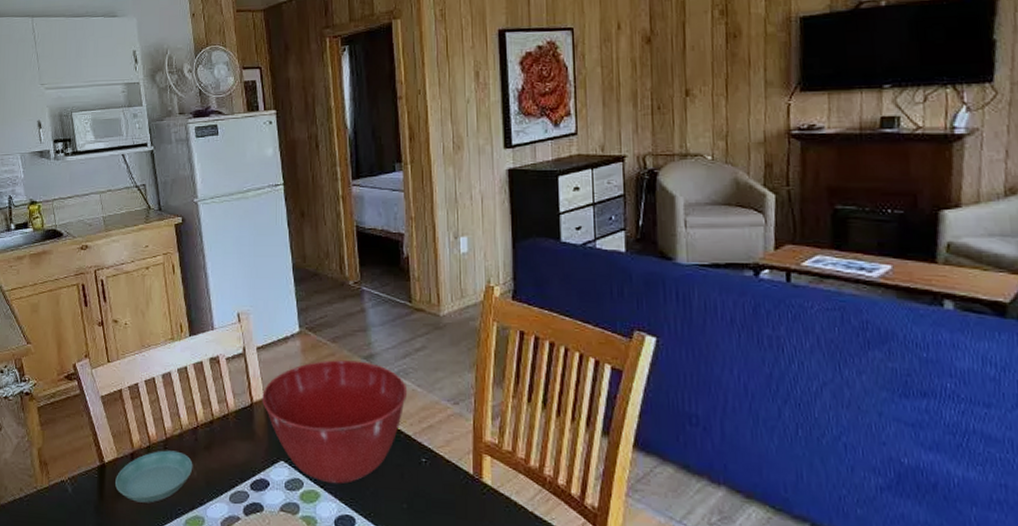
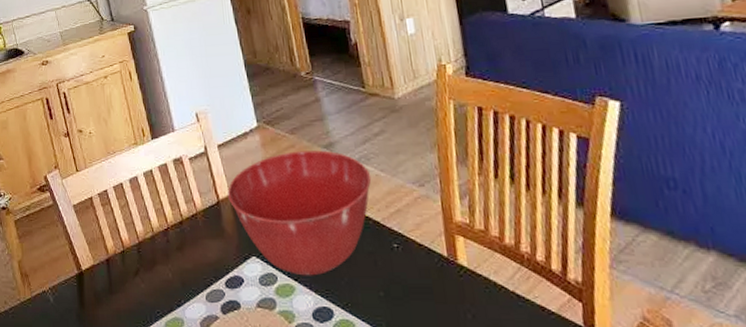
saucer: present [115,450,193,503] -> none [94,254,168,308]

